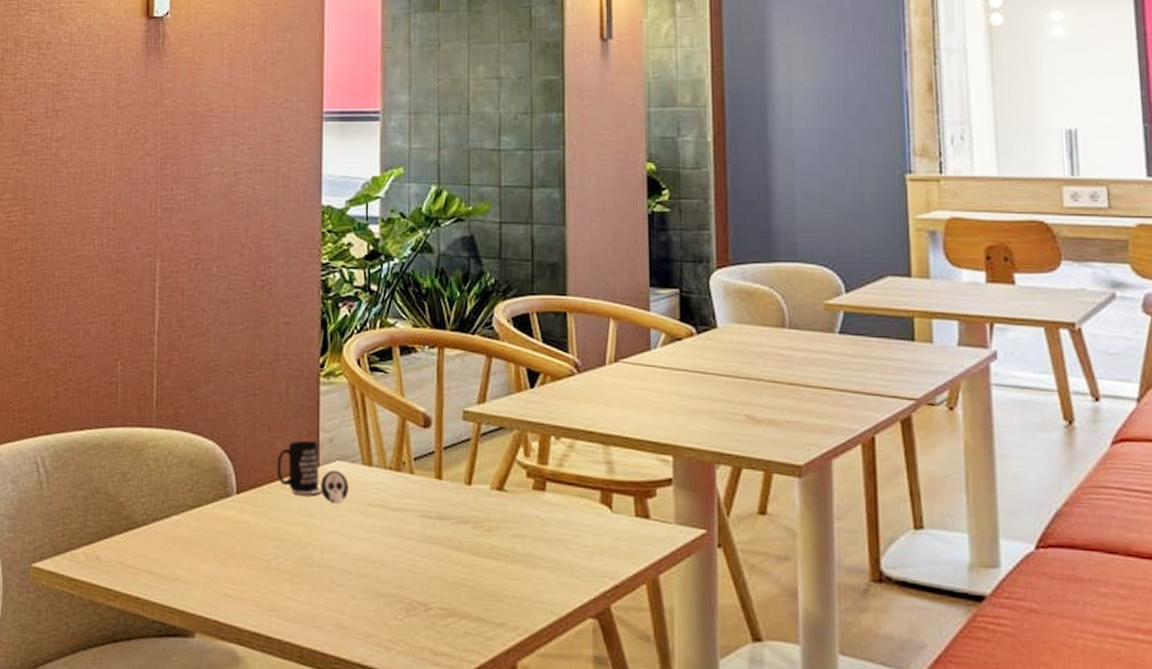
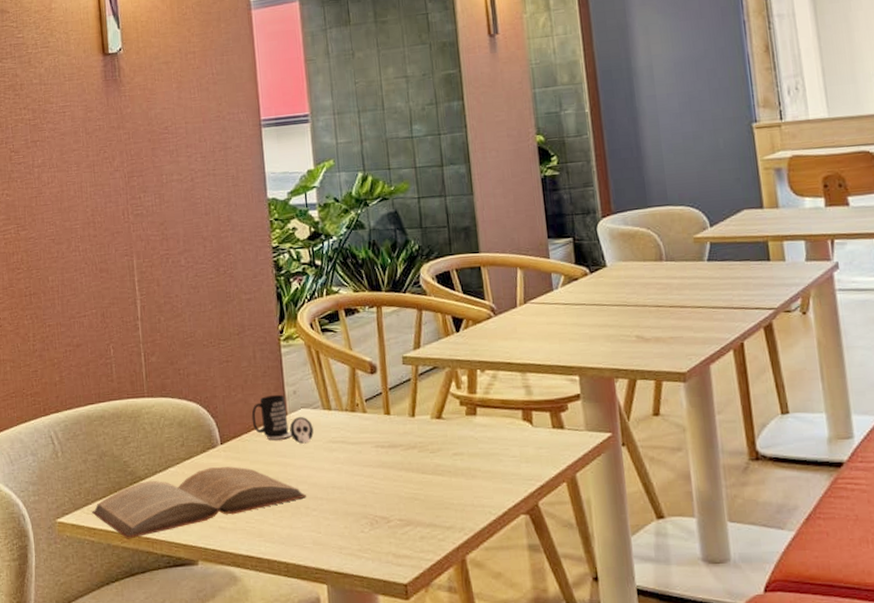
book: none [74,520,332,597] -> present [91,466,306,539]

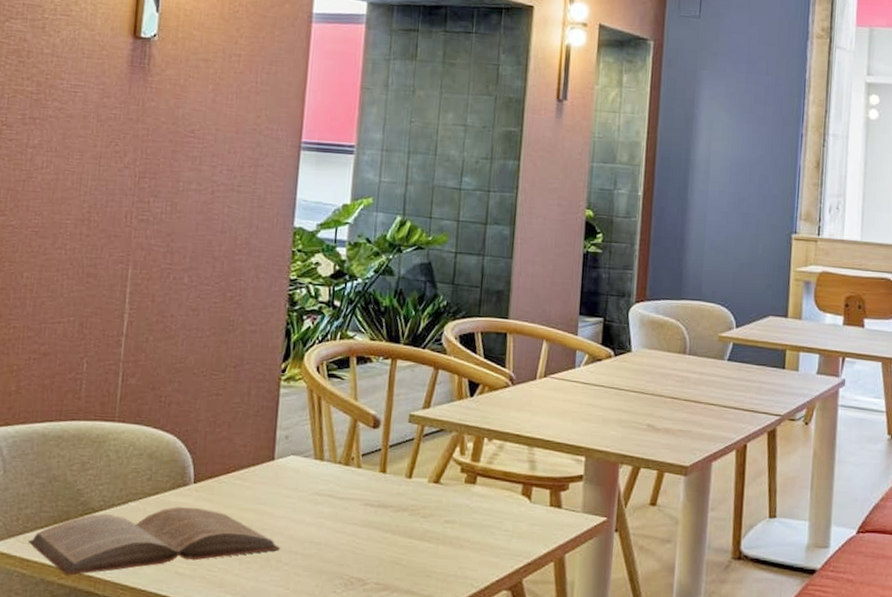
mug: present [251,394,314,444] -> none [233,436,301,493]

